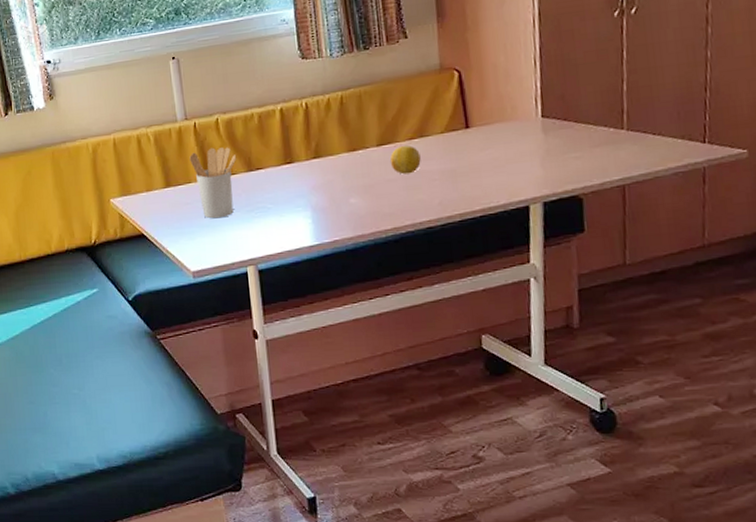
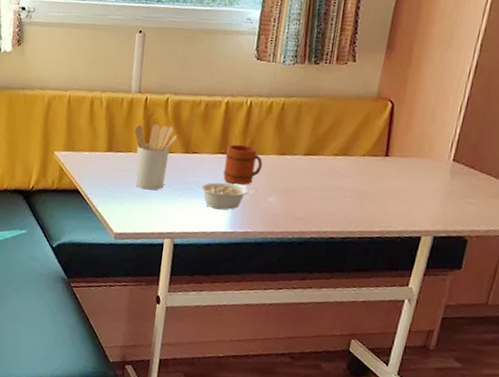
legume: none [273,192,336,223] -> present [200,182,258,210]
mug: none [292,149,335,193] -> present [223,144,263,185]
fruit: present [390,145,421,175] -> none [311,159,340,187]

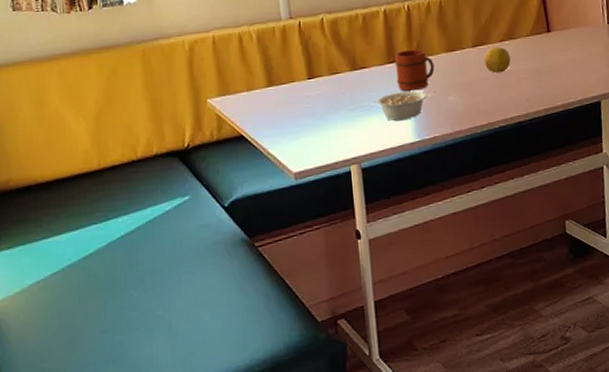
utensil holder: present [134,124,178,190] -> none [293,46,342,118]
fruit: none [311,159,340,187] -> present [484,46,511,74]

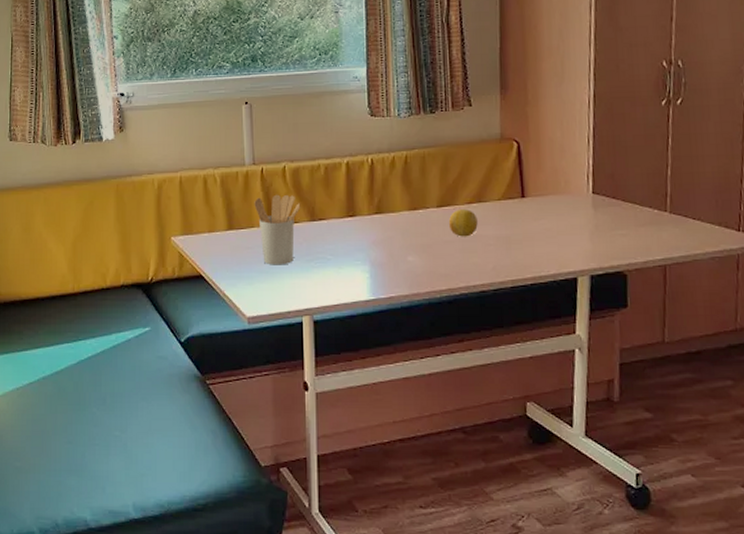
utensil holder: none [293,46,342,118] -> present [254,194,301,265]
legume: present [376,90,436,121] -> none [333,247,395,276]
mug: present [394,49,435,91] -> none [354,204,395,248]

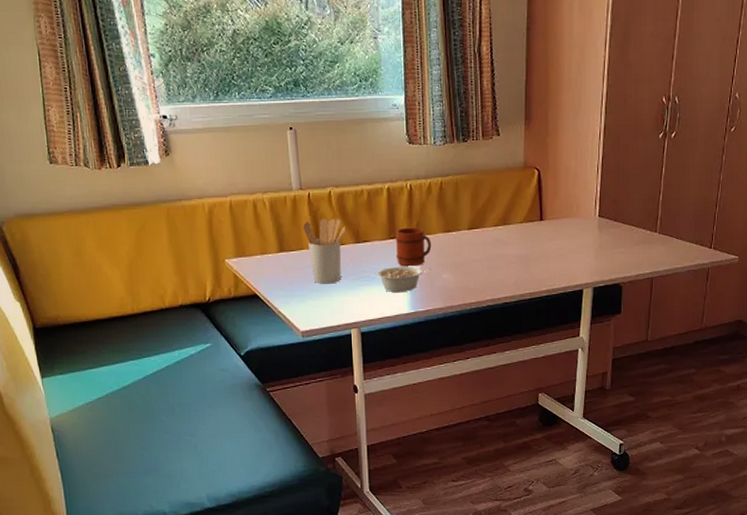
legume: none [333,247,395,276] -> present [377,266,431,292]
mug: none [354,204,395,248] -> present [395,227,432,267]
fruit: present [448,208,478,237] -> none [478,230,503,256]

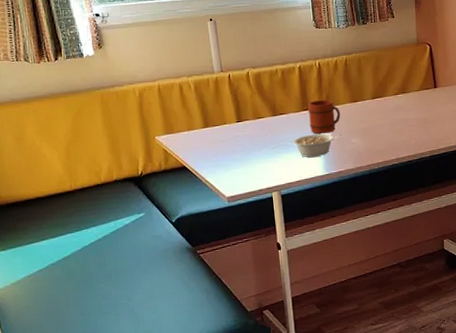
utensil holder: present [303,218,347,284] -> none [225,95,264,154]

